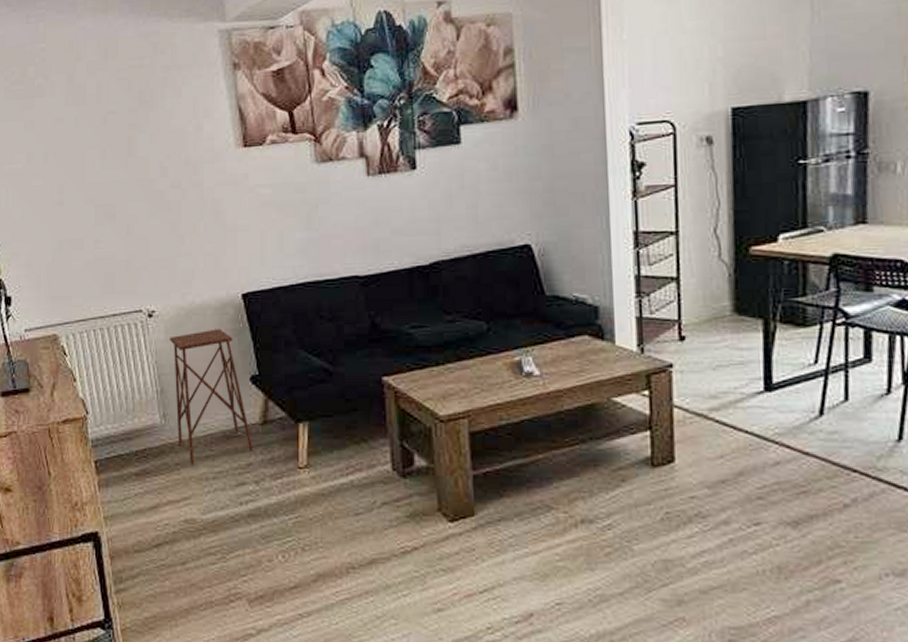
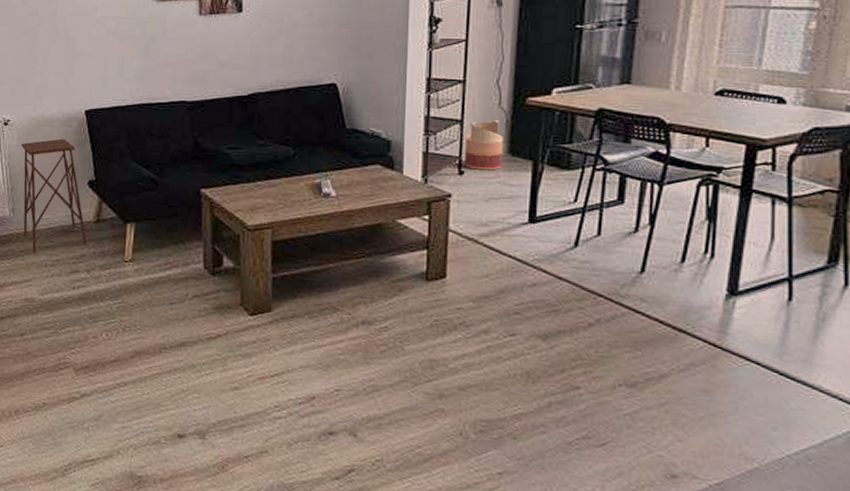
basket: none [683,275,729,334] -> present [464,120,504,171]

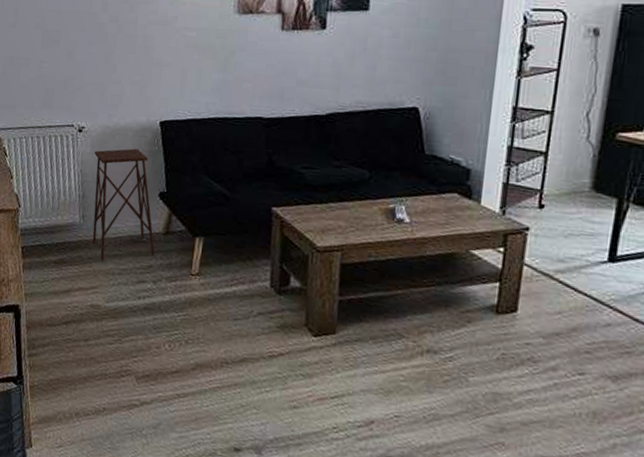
basket: present [464,120,504,171] -> none [545,154,589,206]

